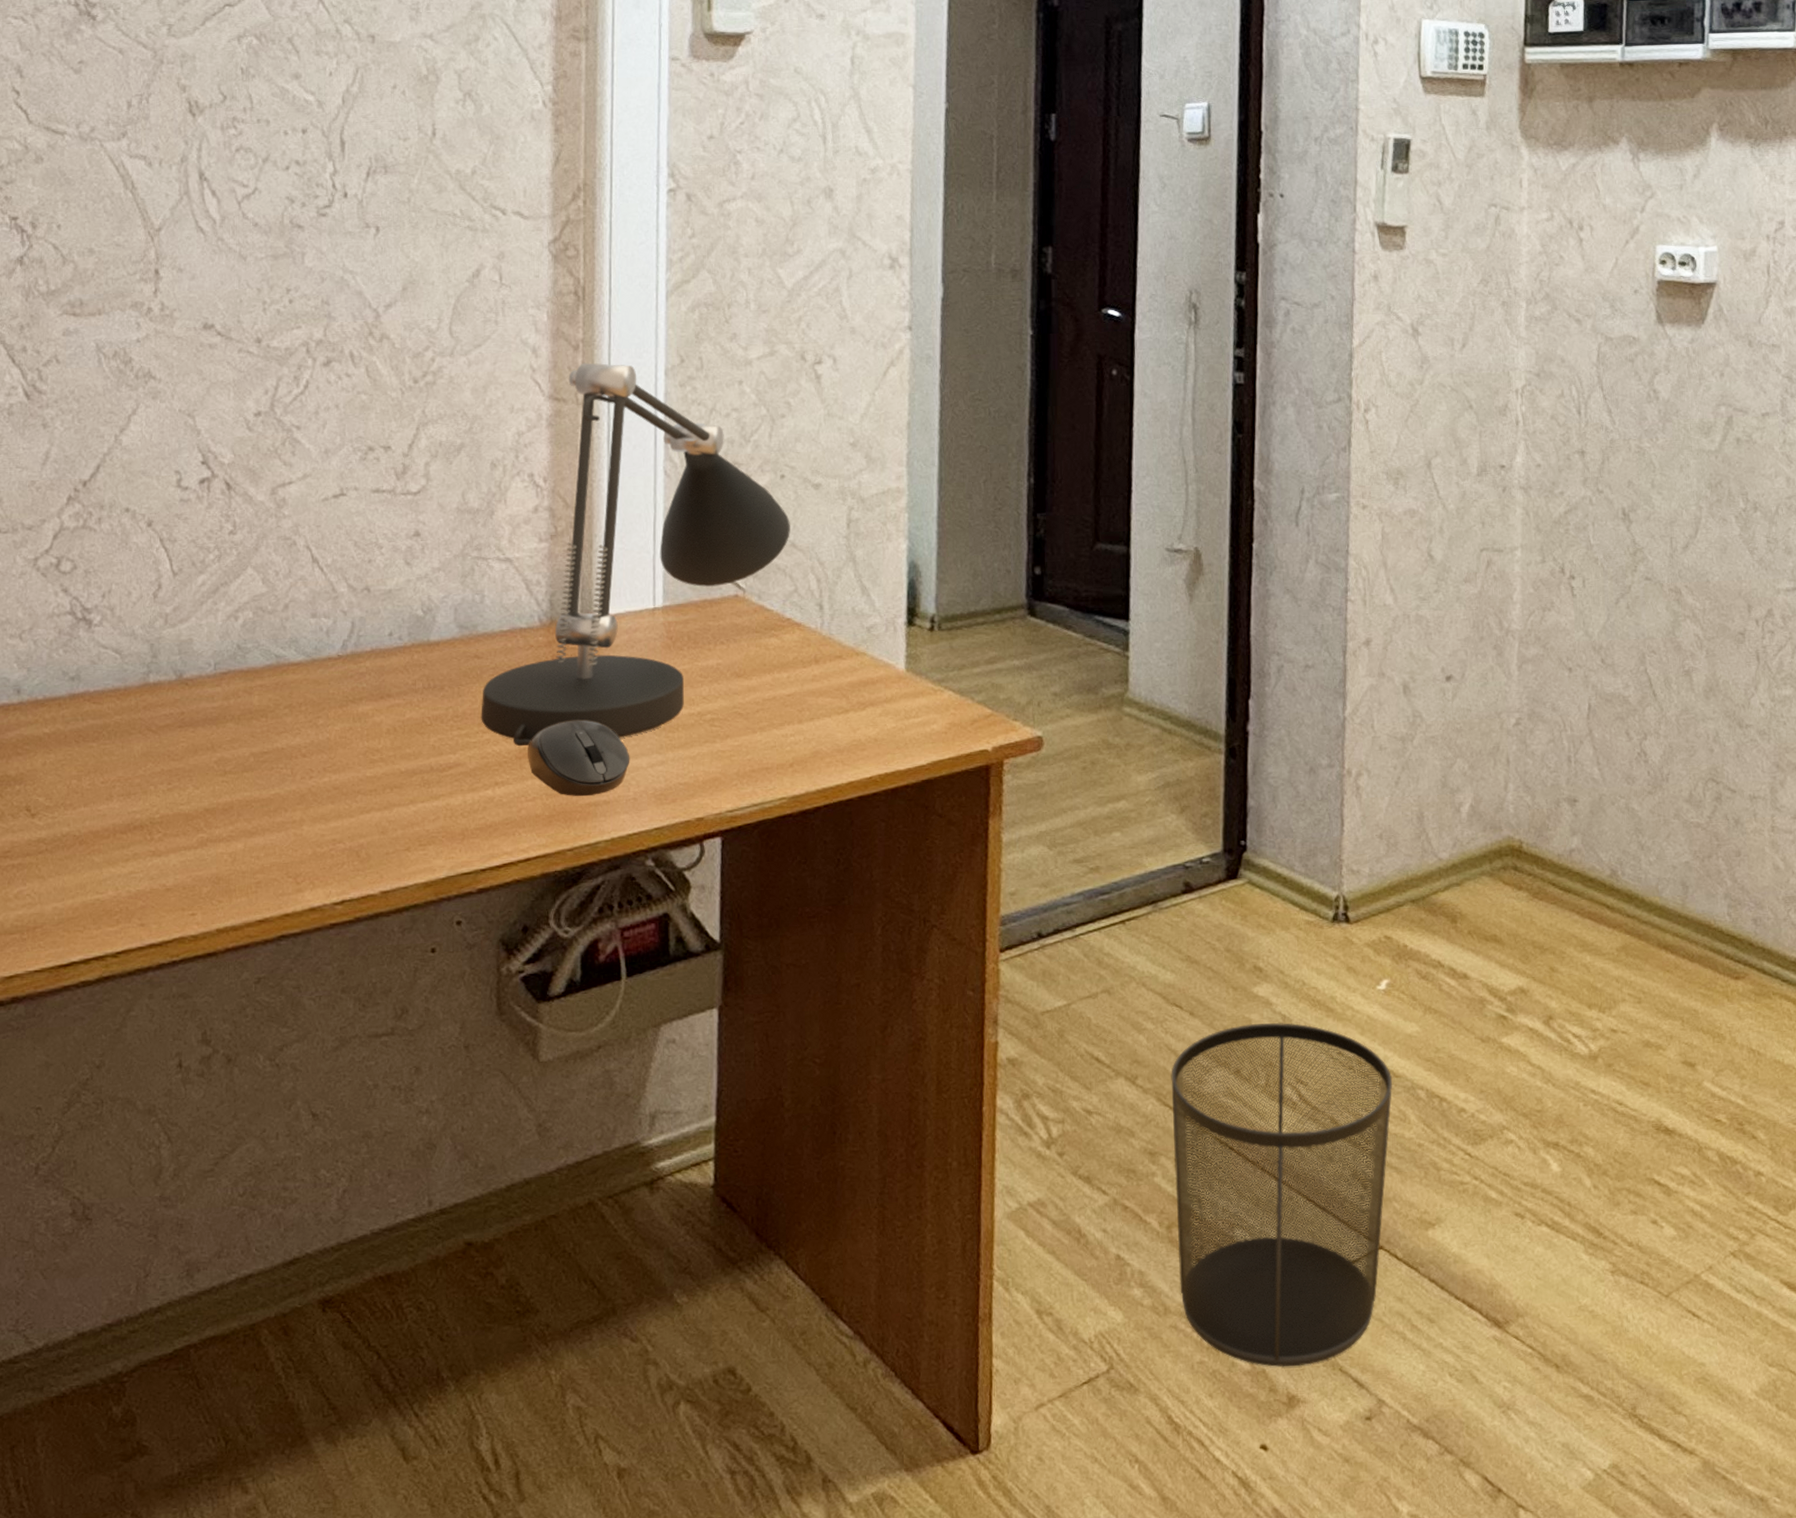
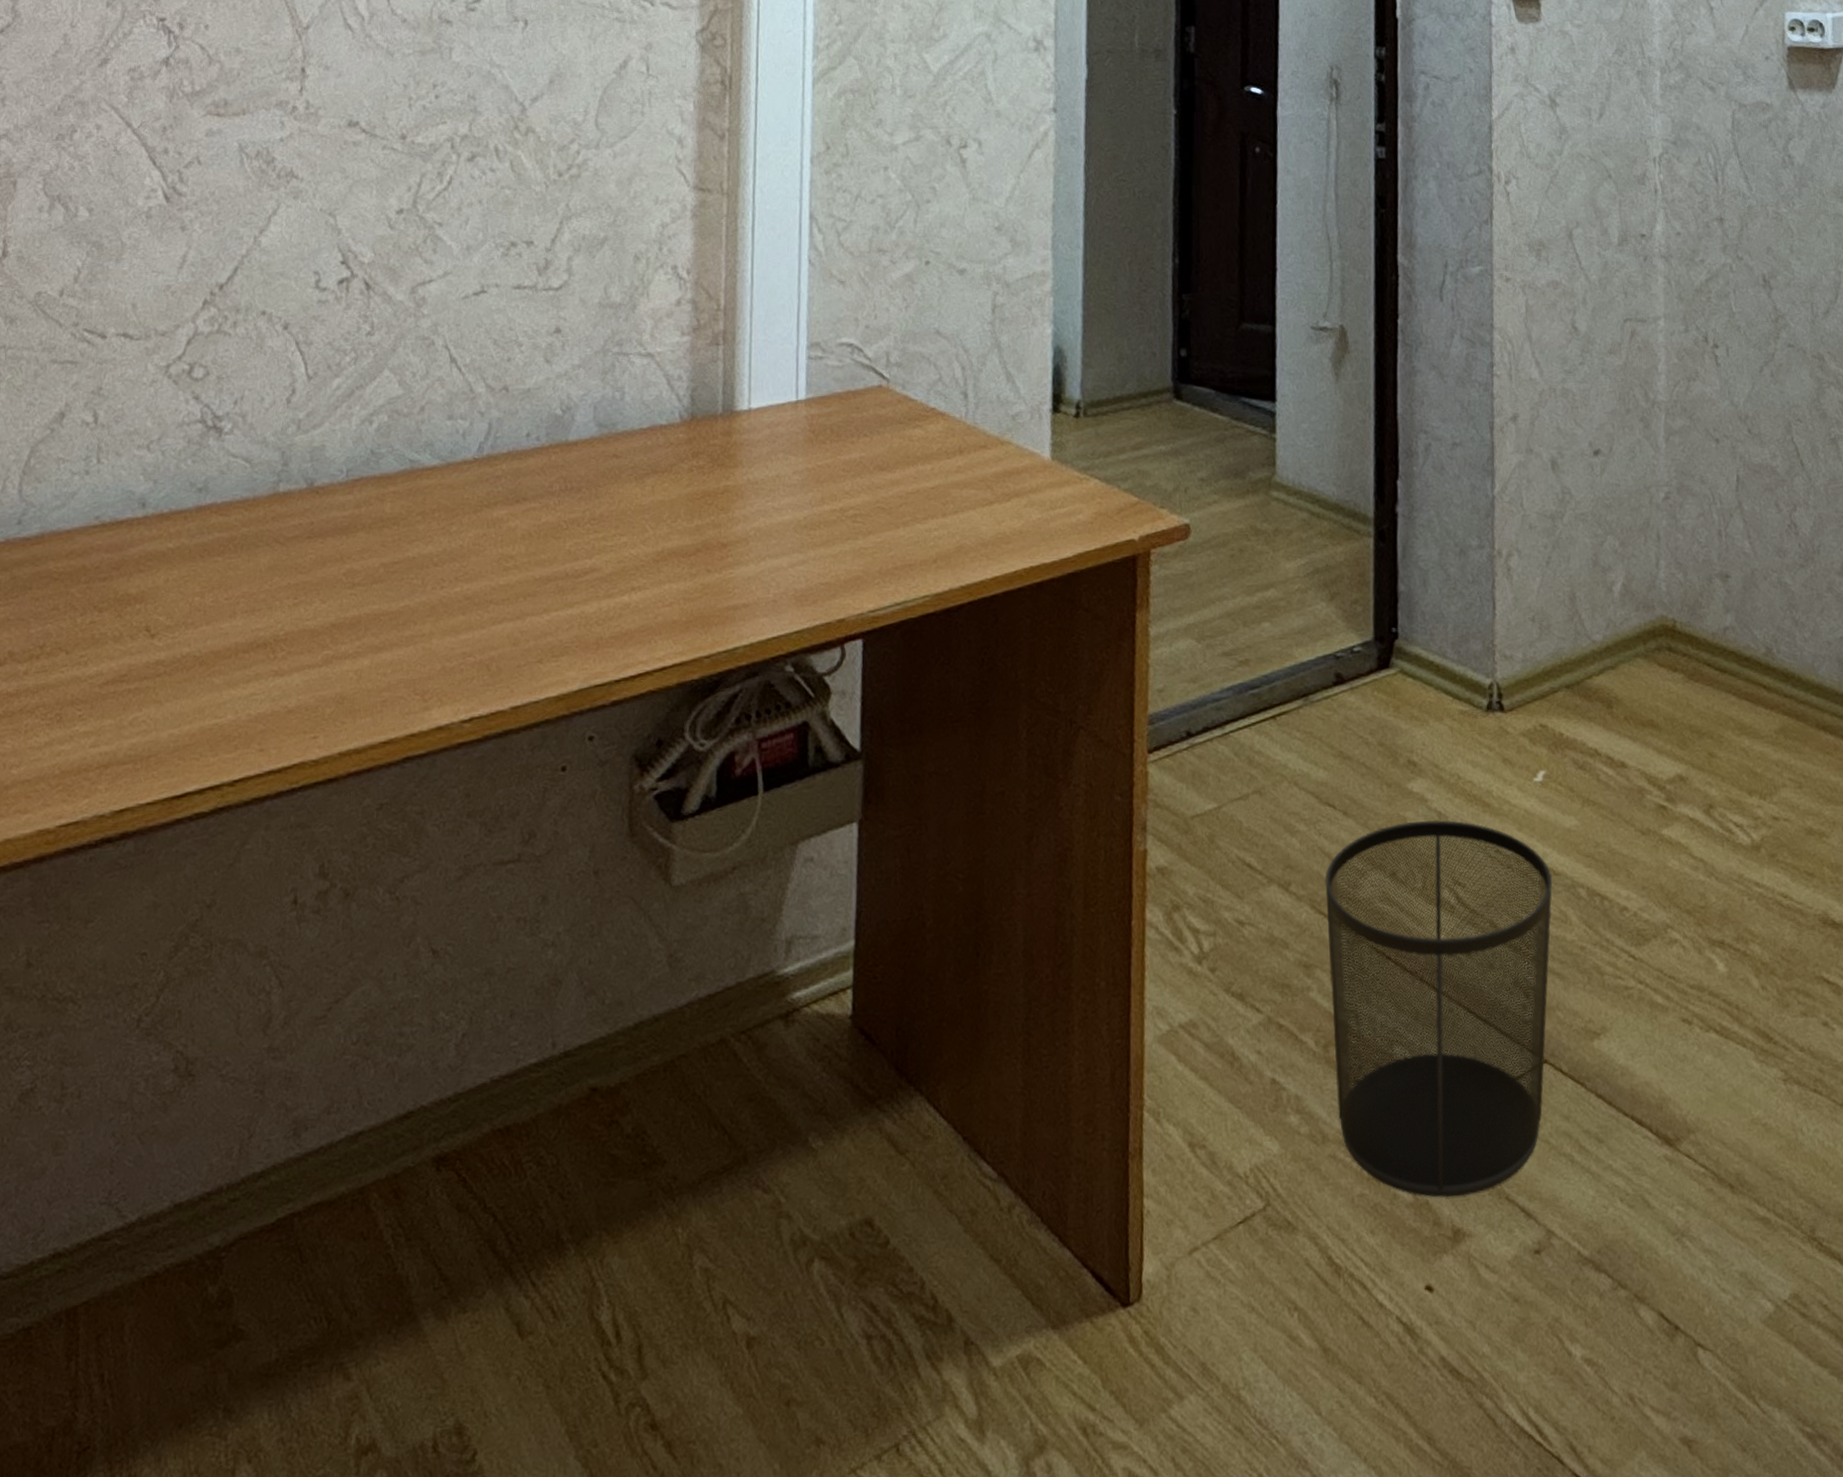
desk lamp: present [481,362,790,747] -> none [618,152,935,549]
computer mouse: present [528,719,630,796] -> none [666,519,771,600]

